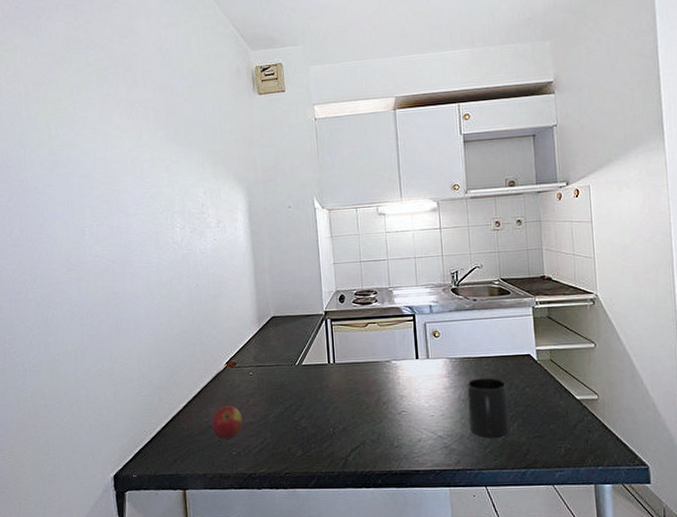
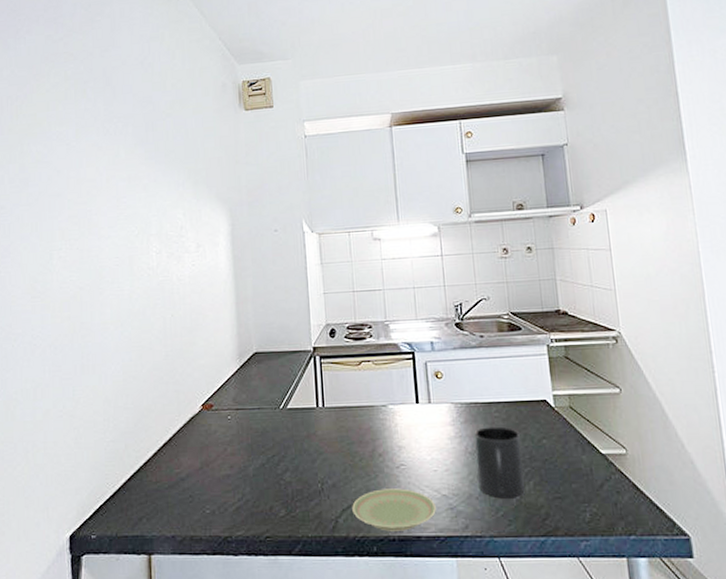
apple: present [211,405,243,439] -> none [183,455,219,495]
plate: none [360,431,433,467] -> present [352,488,436,531]

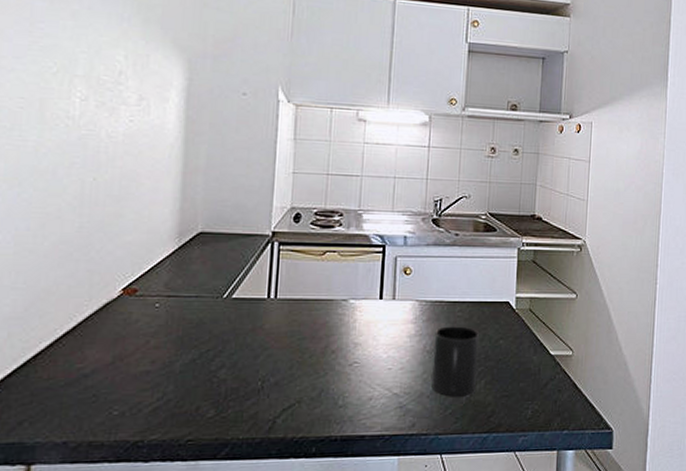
plate: present [352,488,436,531] -> none [294,387,385,431]

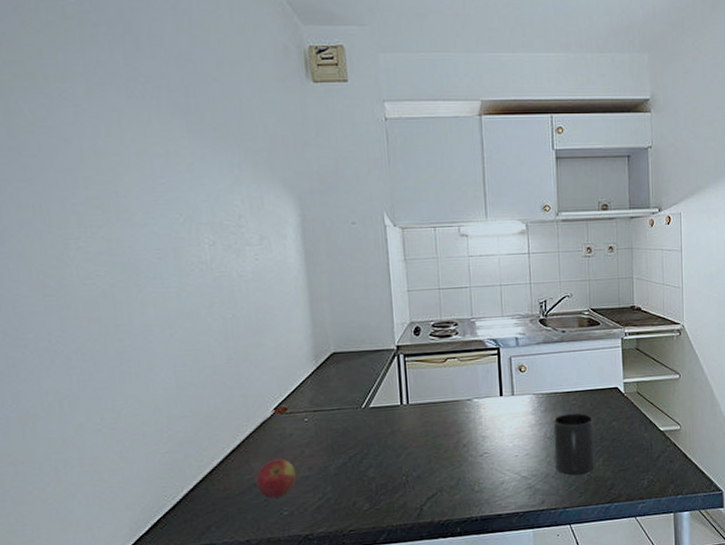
apple: none [86,347,136,394] -> present [256,458,297,498]

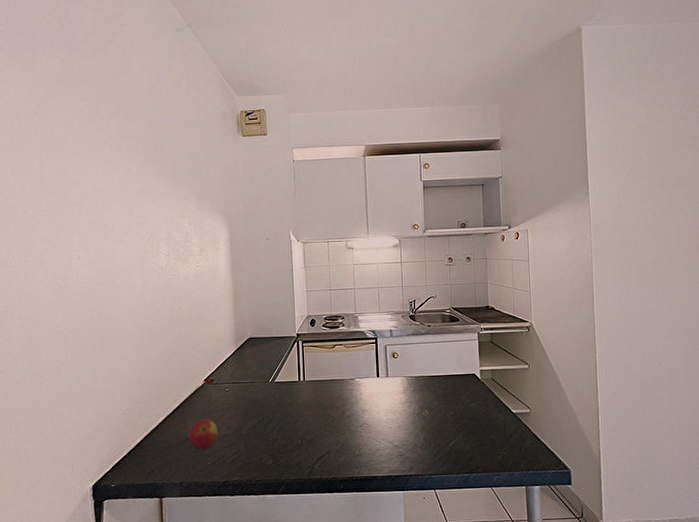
mug: present [553,412,595,475] -> none [420,394,456,447]

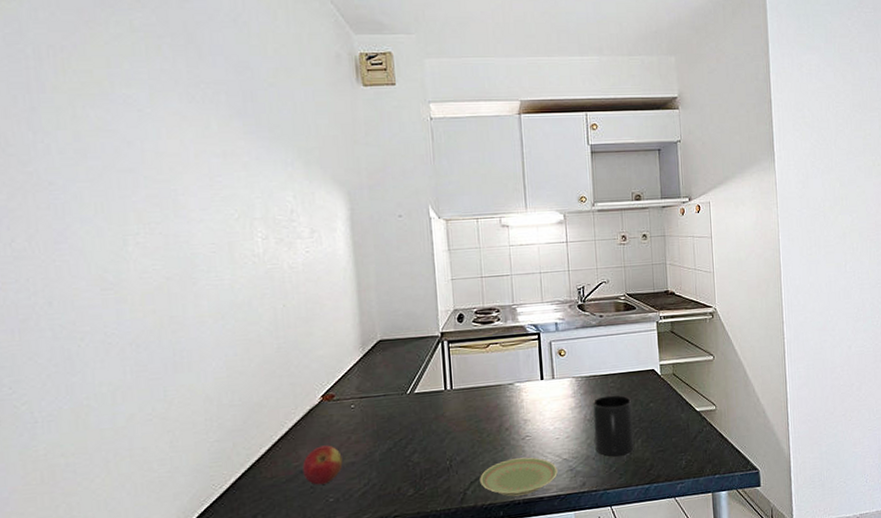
plate: none [325,441,389,474] -> present [480,457,558,497]
mug: none [420,394,456,447] -> present [592,395,634,457]

